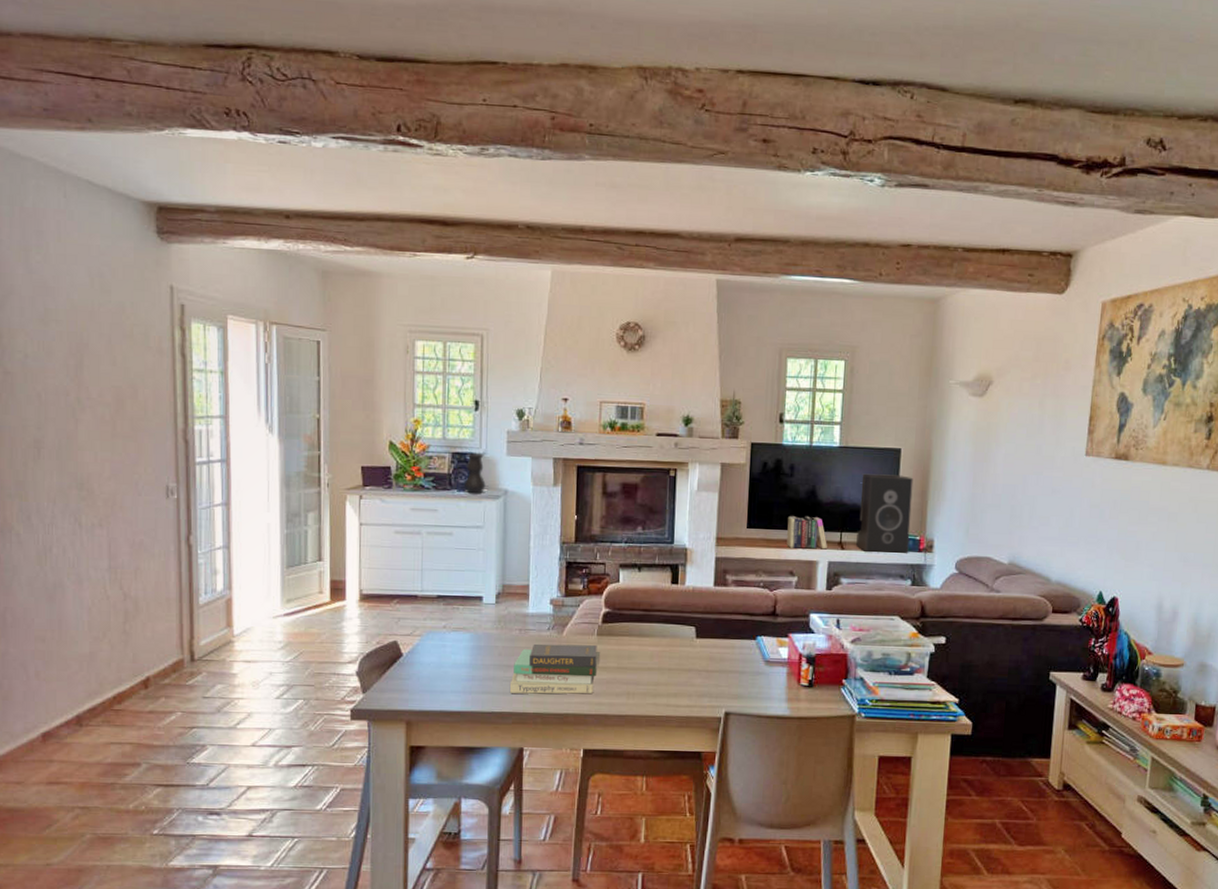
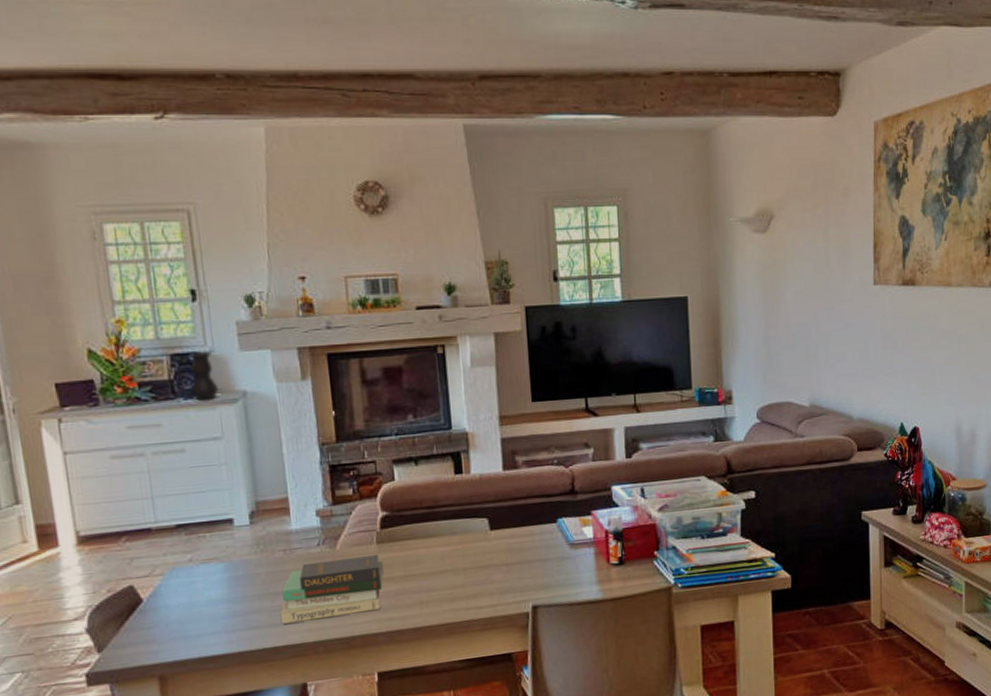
books: present [787,515,827,550] -> none [576,380,622,418]
speaker: present [856,473,914,554] -> none [648,325,708,413]

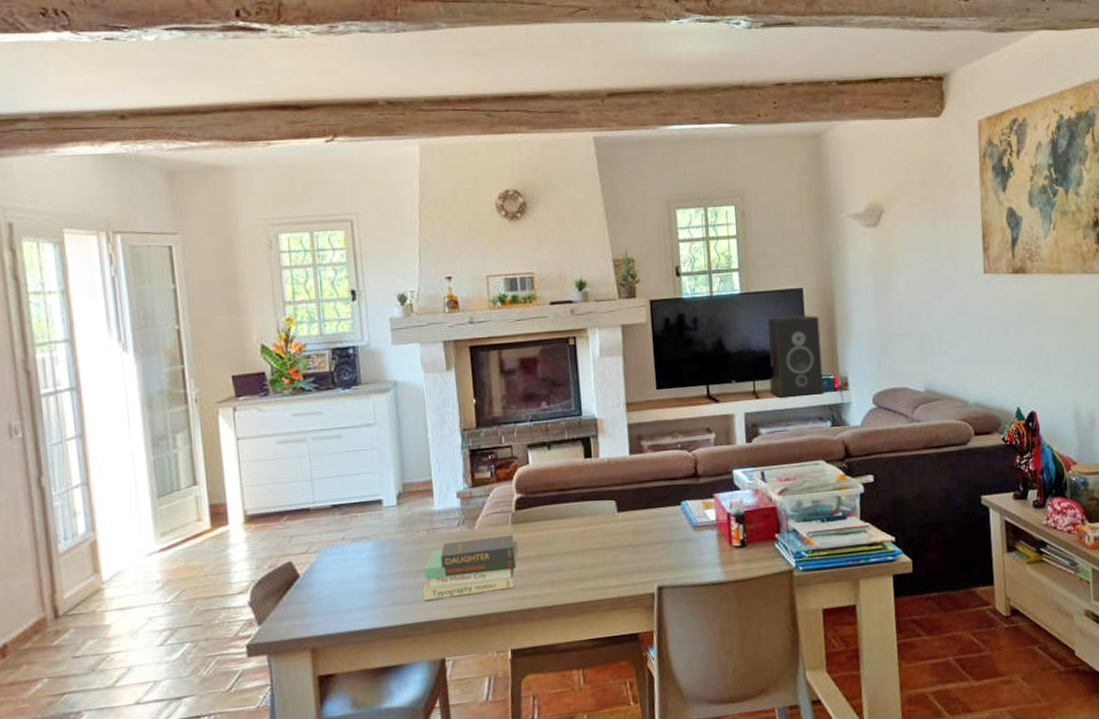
vase: present [188,352,219,402] -> none [347,346,373,392]
speaker: none [648,325,708,413] -> present [766,315,825,399]

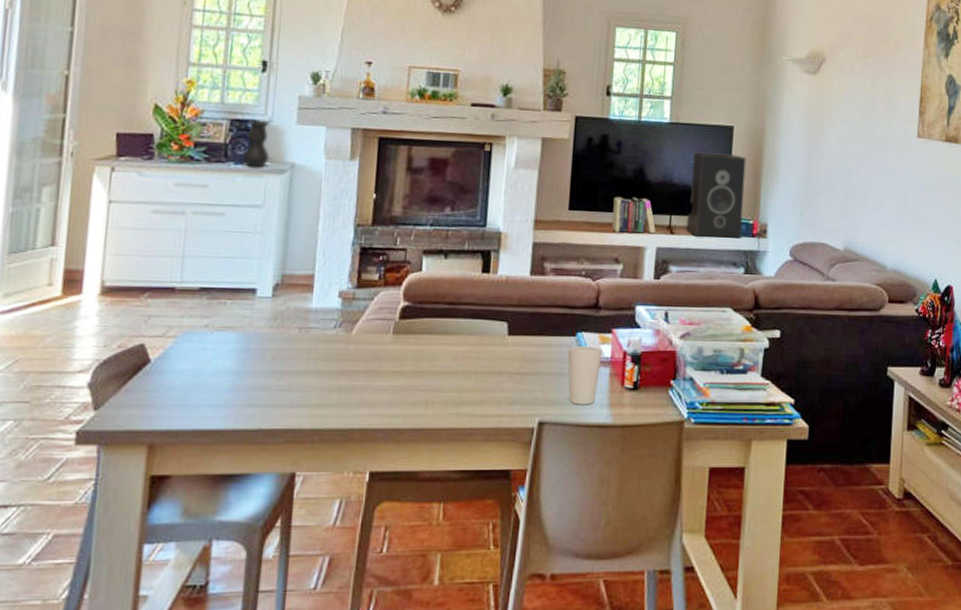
vase: none [347,346,373,392] -> present [243,120,270,170]
books: present [422,534,519,600] -> none [283,344,396,406]
cup: none [675,512,708,568] -> present [567,345,603,405]
books: none [698,368,741,404] -> present [612,196,656,234]

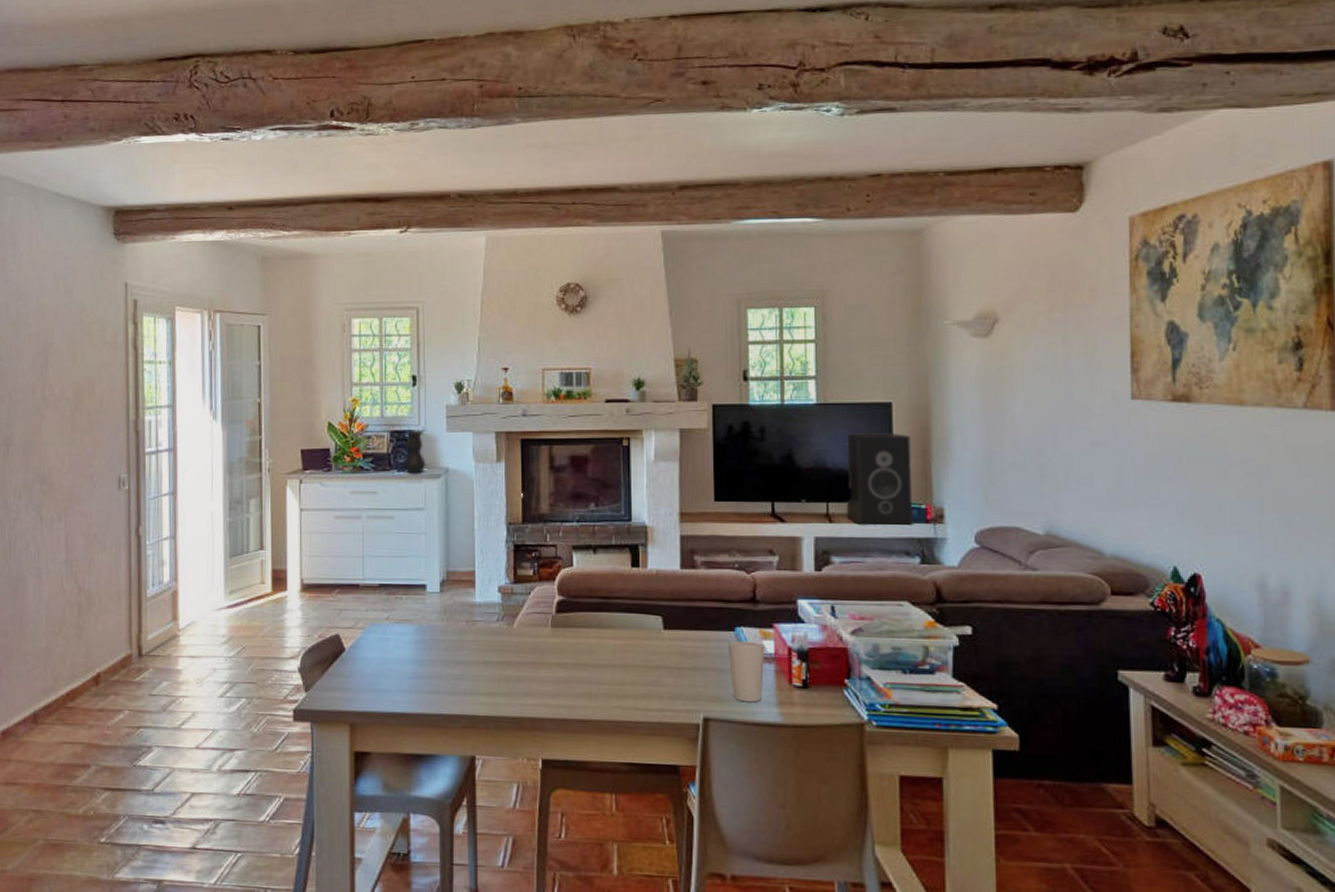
books: present [612,196,656,234] -> none [762,484,812,523]

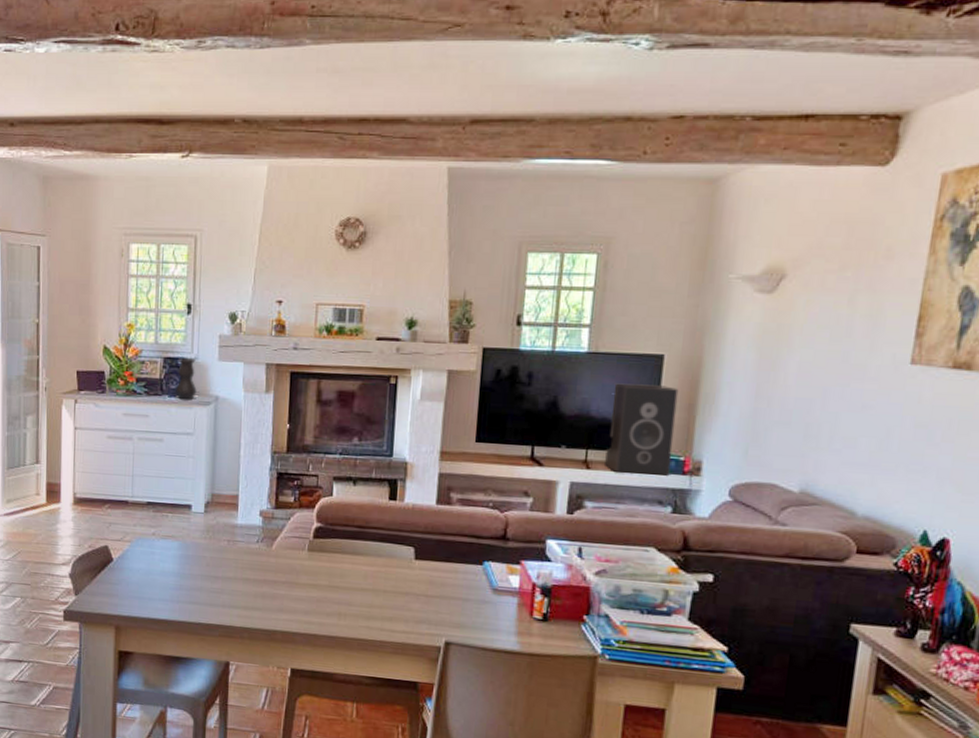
cup: present [727,641,765,703] -> none [474,574,511,631]

